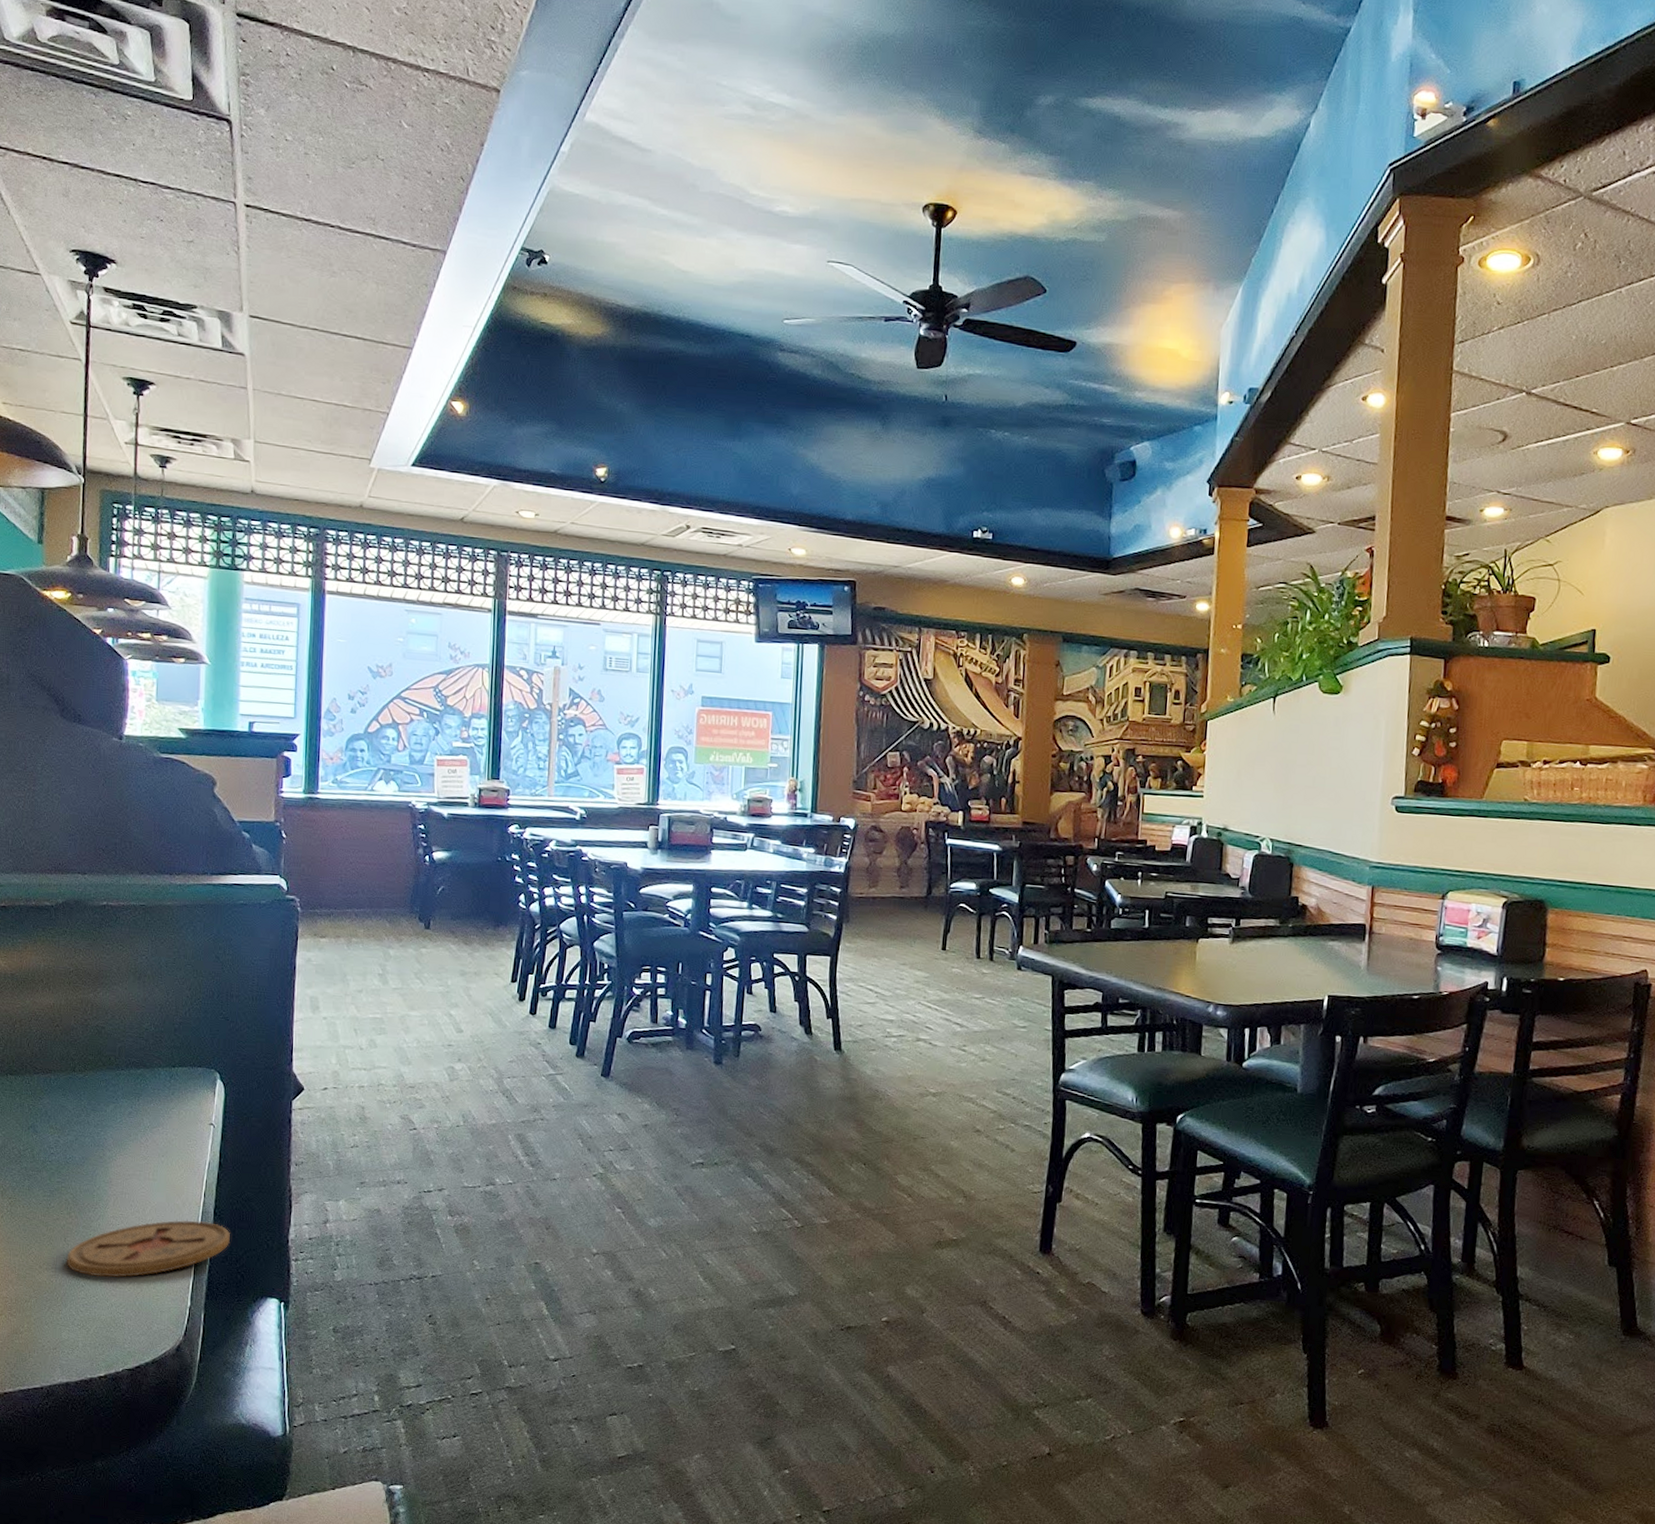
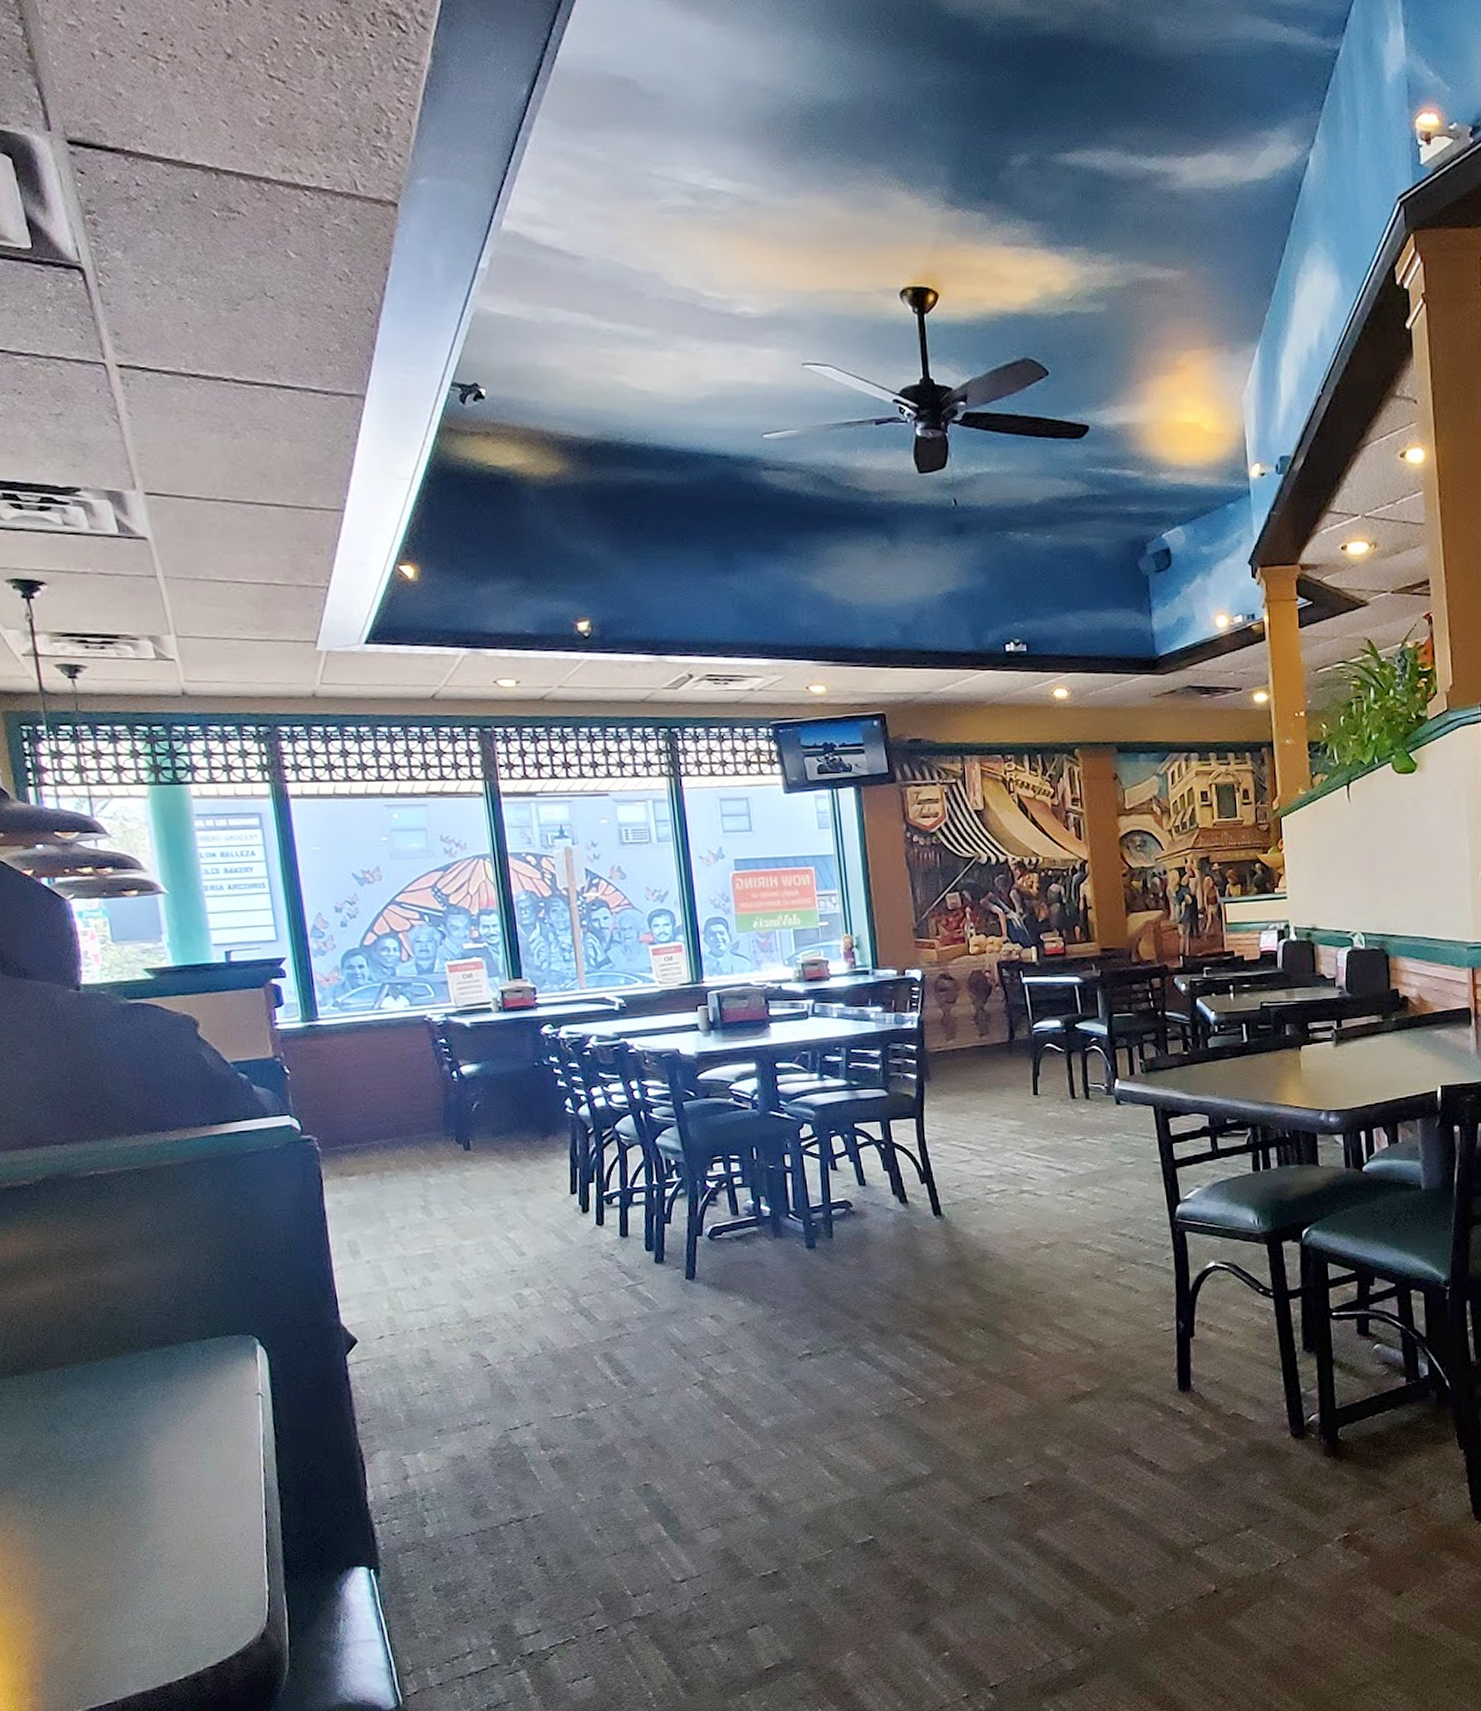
coaster: present [66,1220,230,1278] -> none [118,1498,302,1576]

